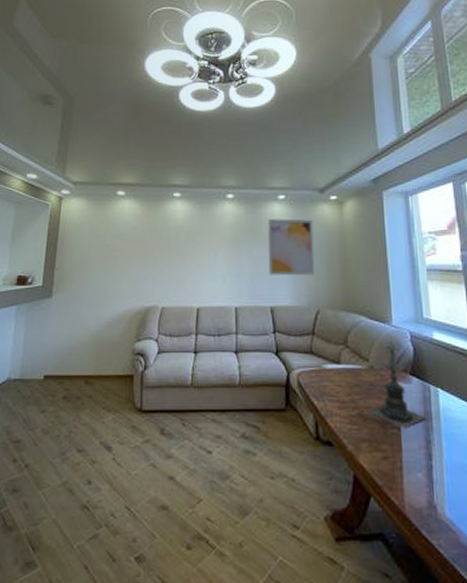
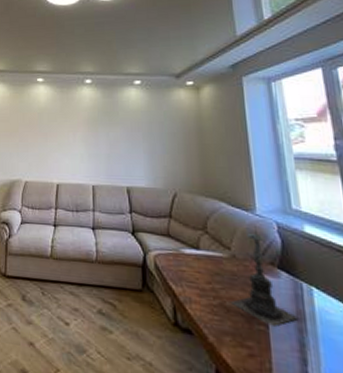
wall art: present [268,218,315,276] -> none [124,103,172,159]

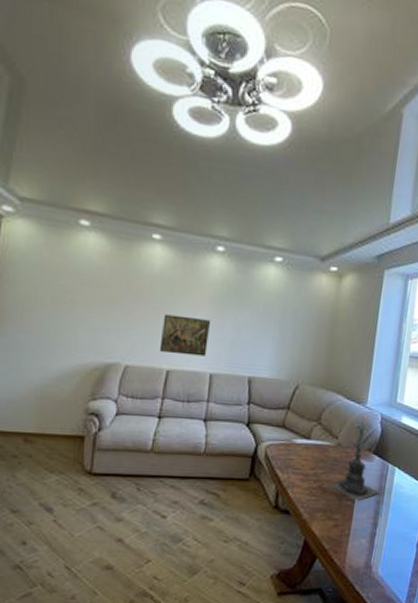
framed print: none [49,137,88,170] -> present [159,314,211,357]

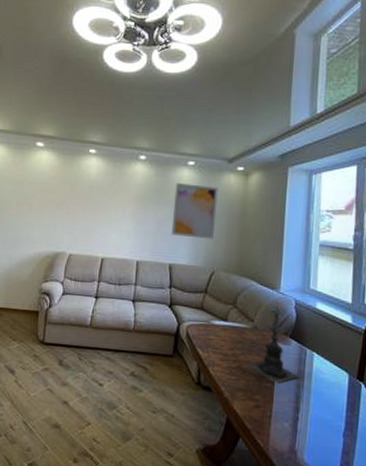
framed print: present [159,314,211,357] -> none [95,212,137,246]
wall art: none [252,282,308,349] -> present [171,183,218,239]

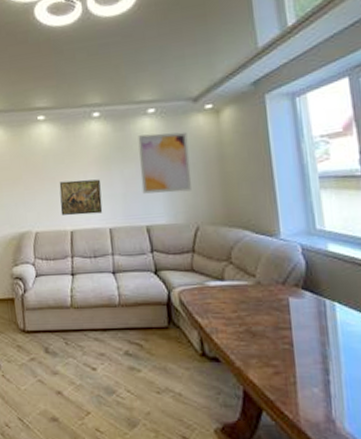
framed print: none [95,212,137,246] -> present [59,179,103,216]
candle holder: present [247,301,299,385] -> none [257,250,322,345]

